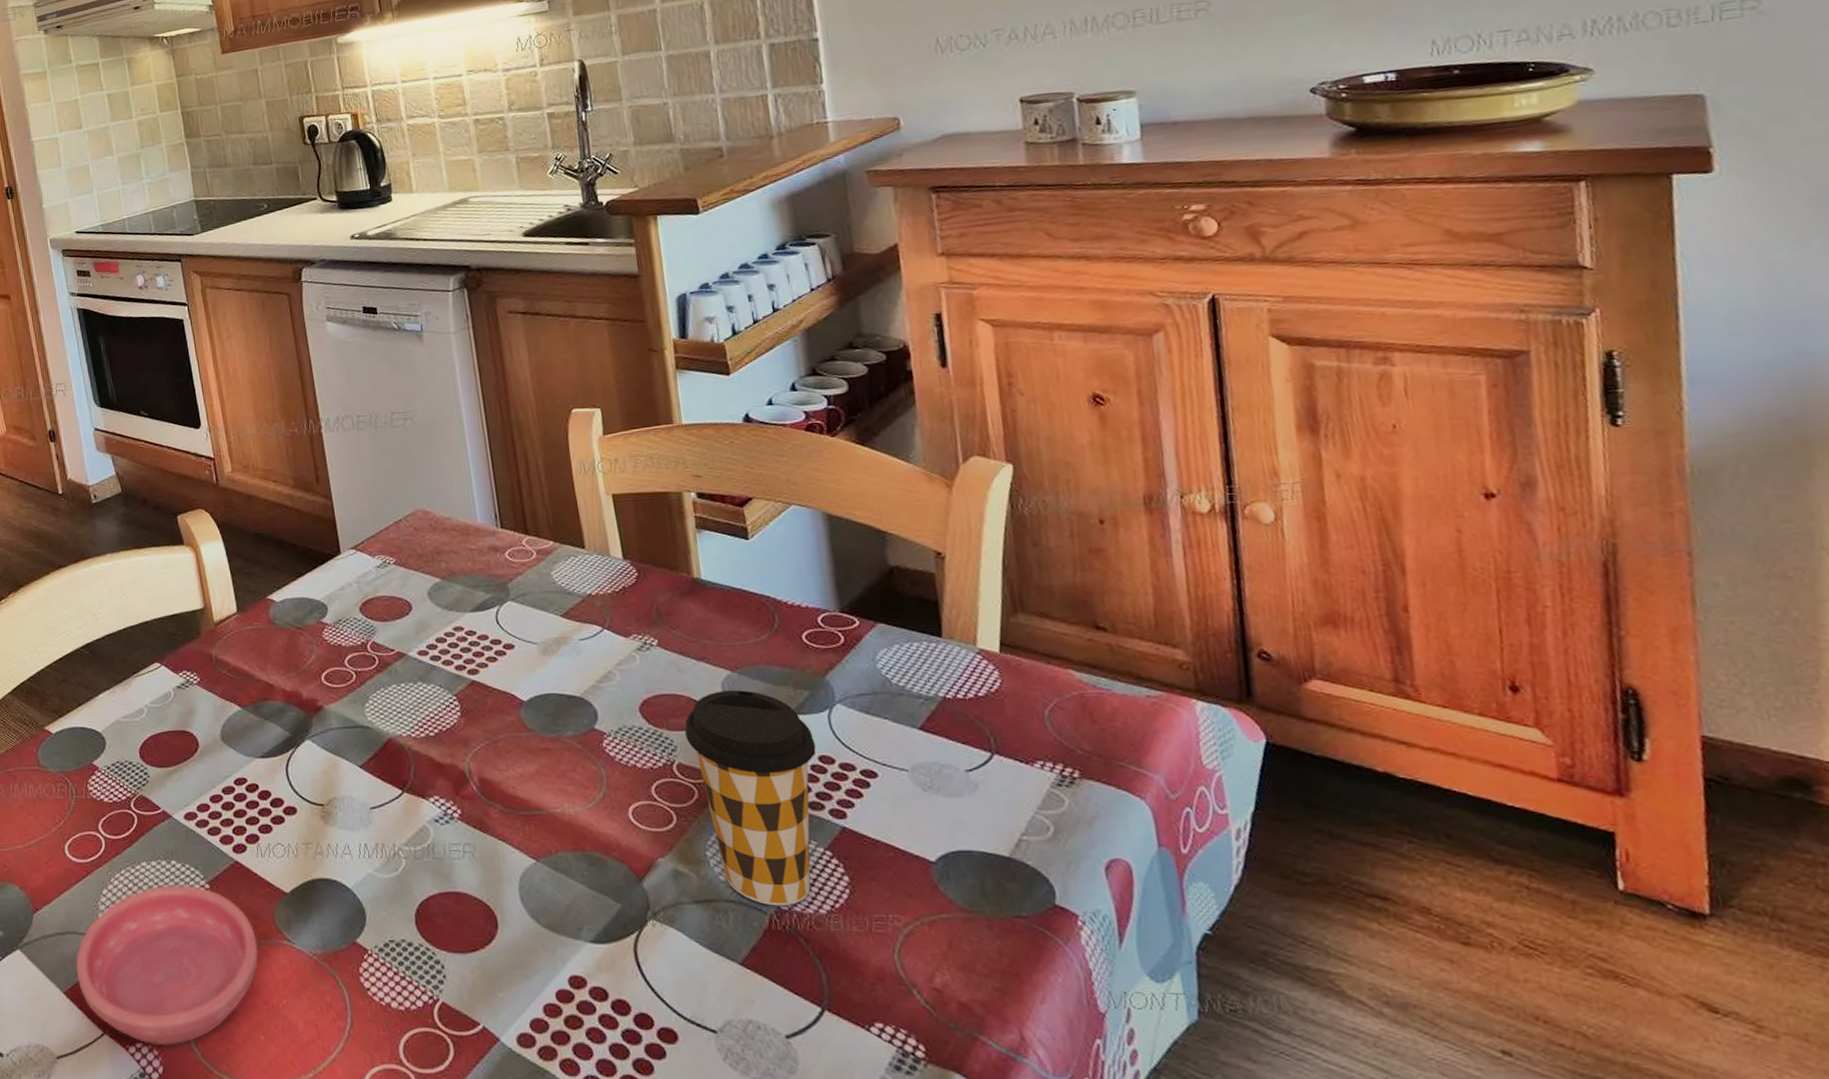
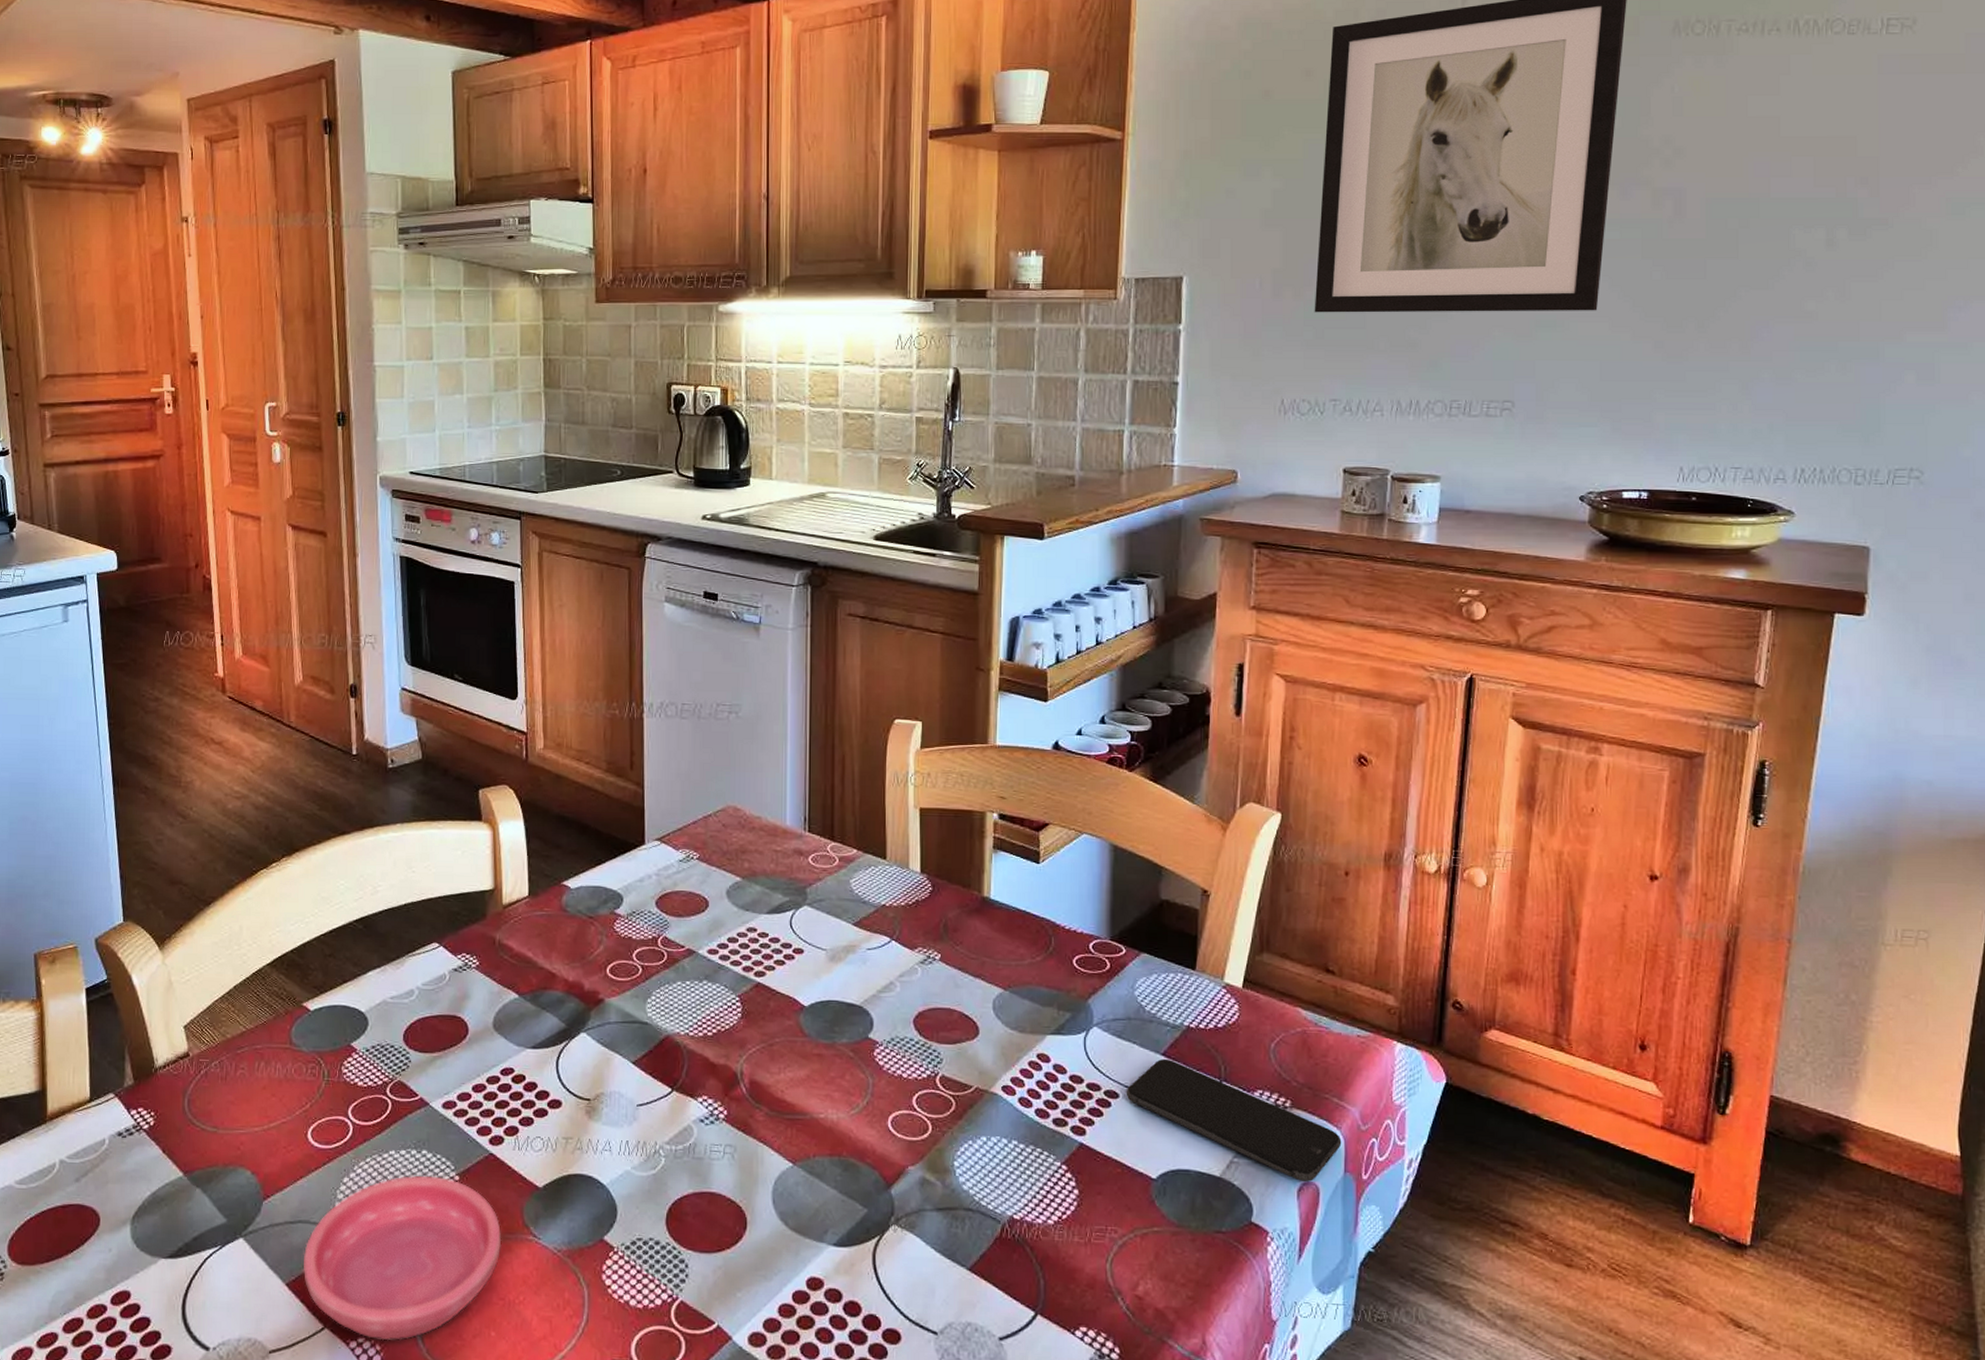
coffee cup: present [685,690,816,906] -> none [953,1008,1069,1216]
smartphone: none [884,733,1150,858] -> present [1126,1058,1342,1182]

